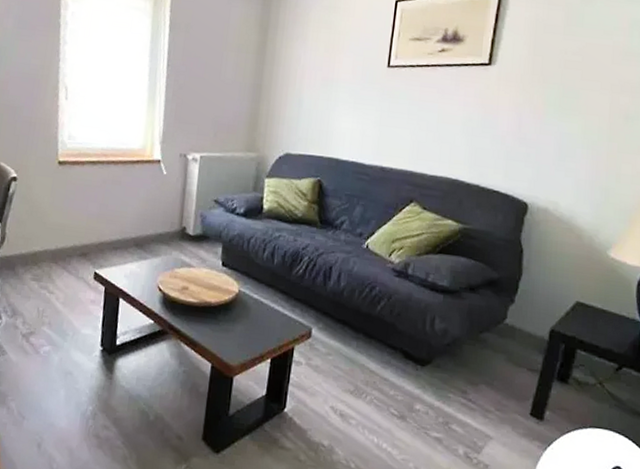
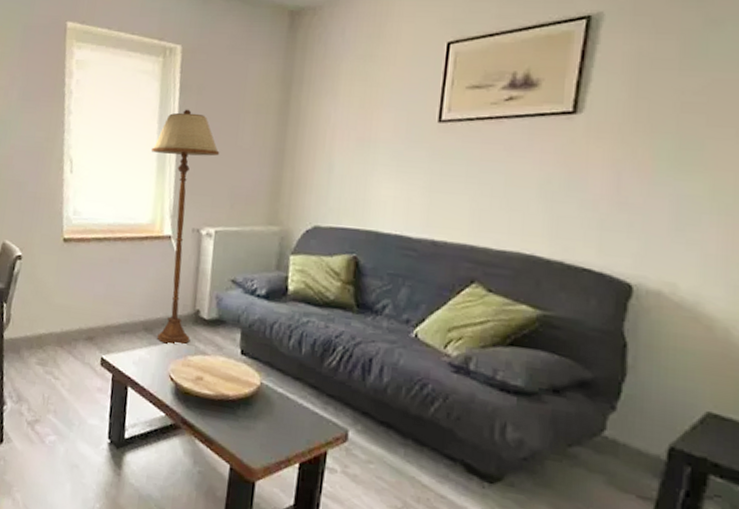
floor lamp: none [143,45,205,259] -> present [152,109,220,345]

